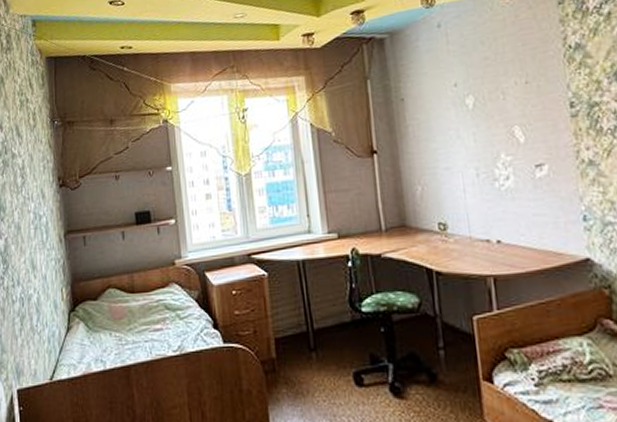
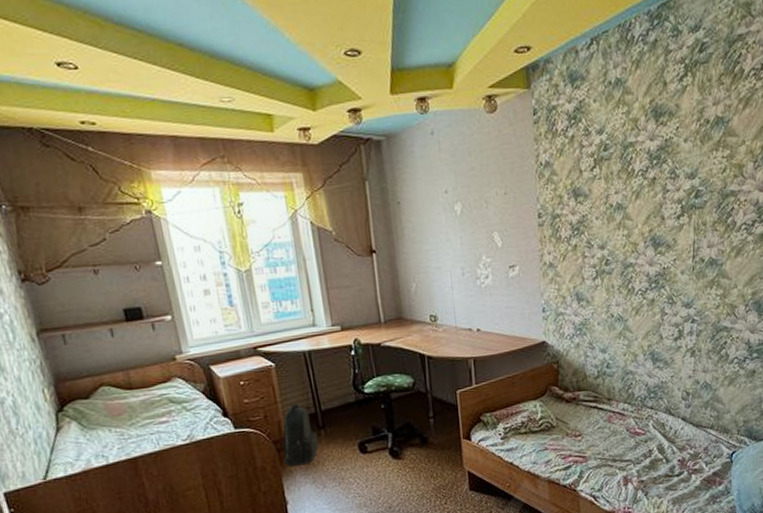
backpack: none [270,319,309,394] -> present [282,403,319,467]

